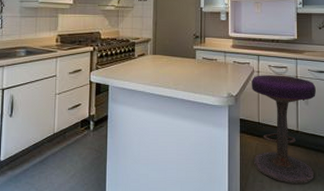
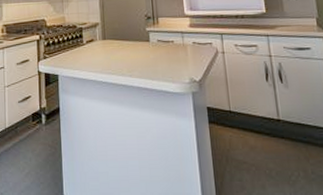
stool: present [251,75,316,184] -> none [216,55,307,183]

